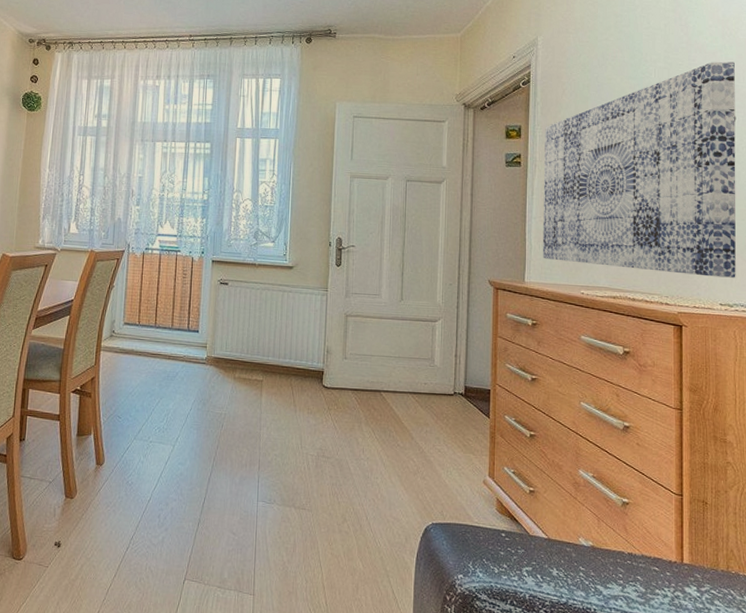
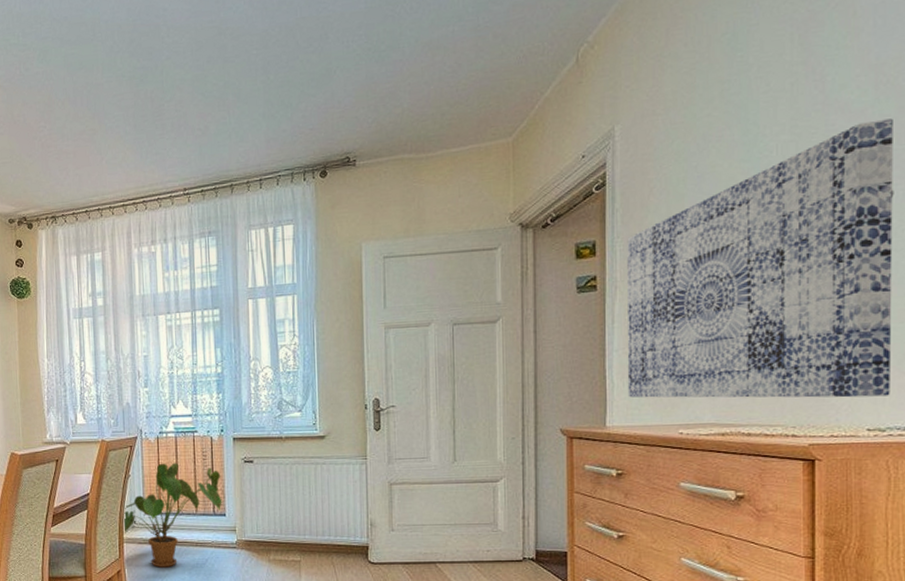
house plant: none [101,277,197,378] -> present [122,462,222,568]

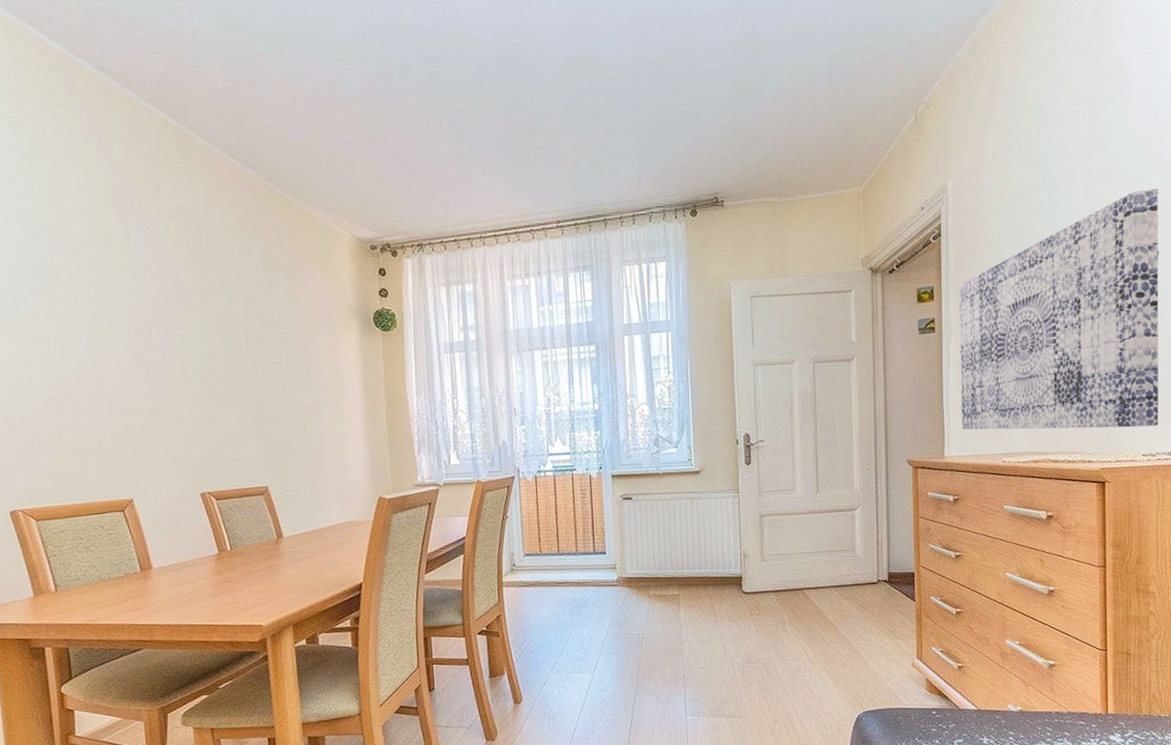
house plant: present [122,462,222,568] -> none [500,502,602,610]

